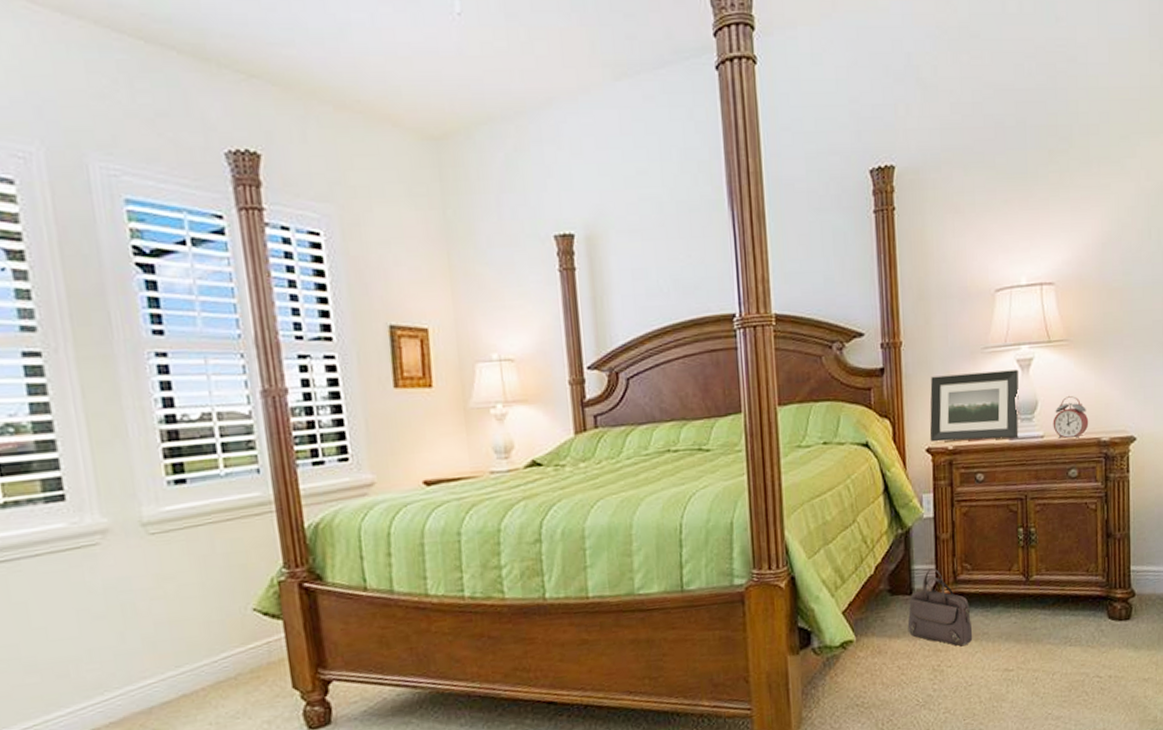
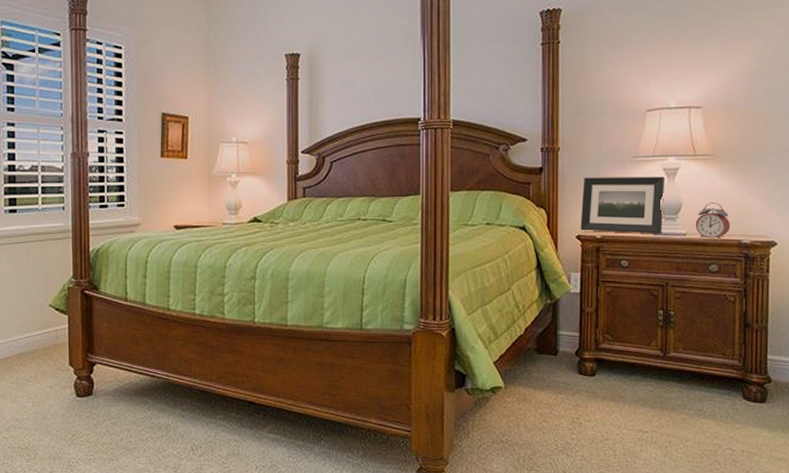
handbag: present [907,568,973,647] -> none [551,336,611,405]

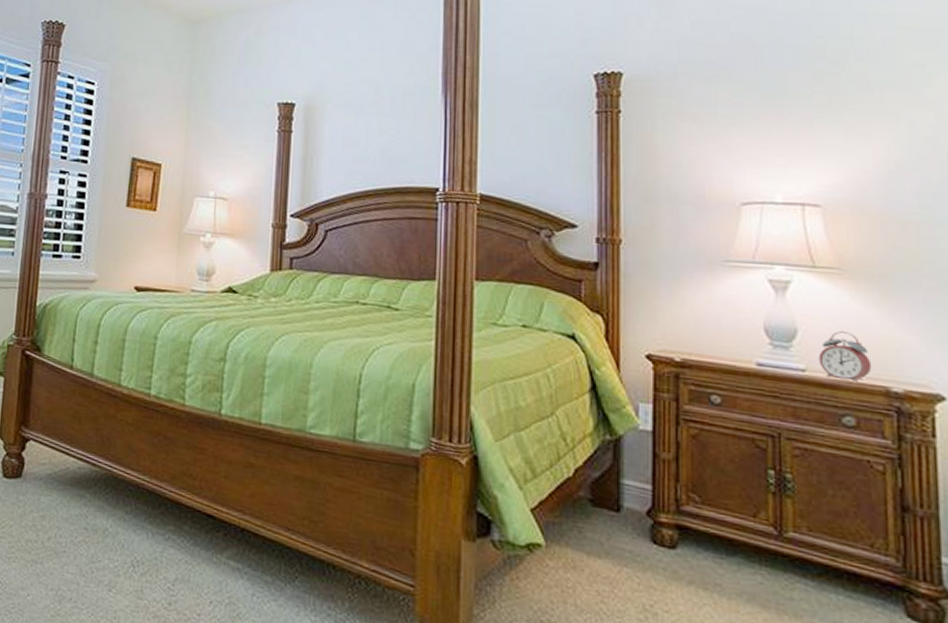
picture frame: present [580,176,665,234] -> none [651,280,772,366]

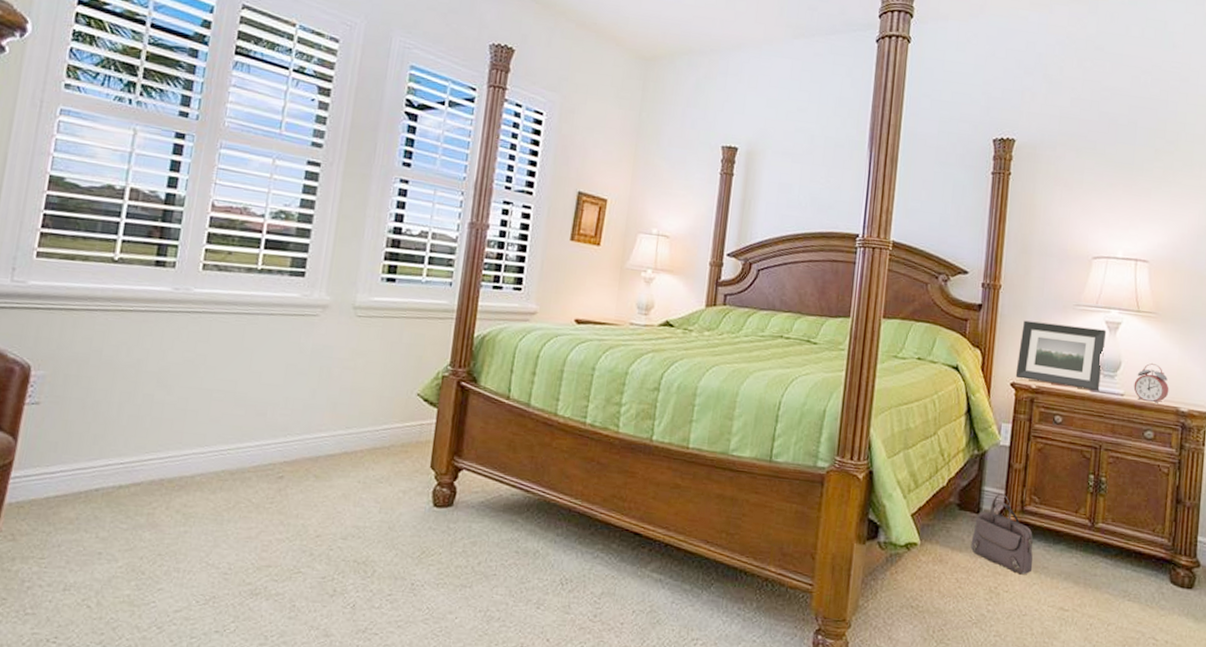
handbag: none [612,488,700,592] -> present [970,493,1034,575]
picture frame: none [651,280,772,366] -> present [1015,320,1107,392]

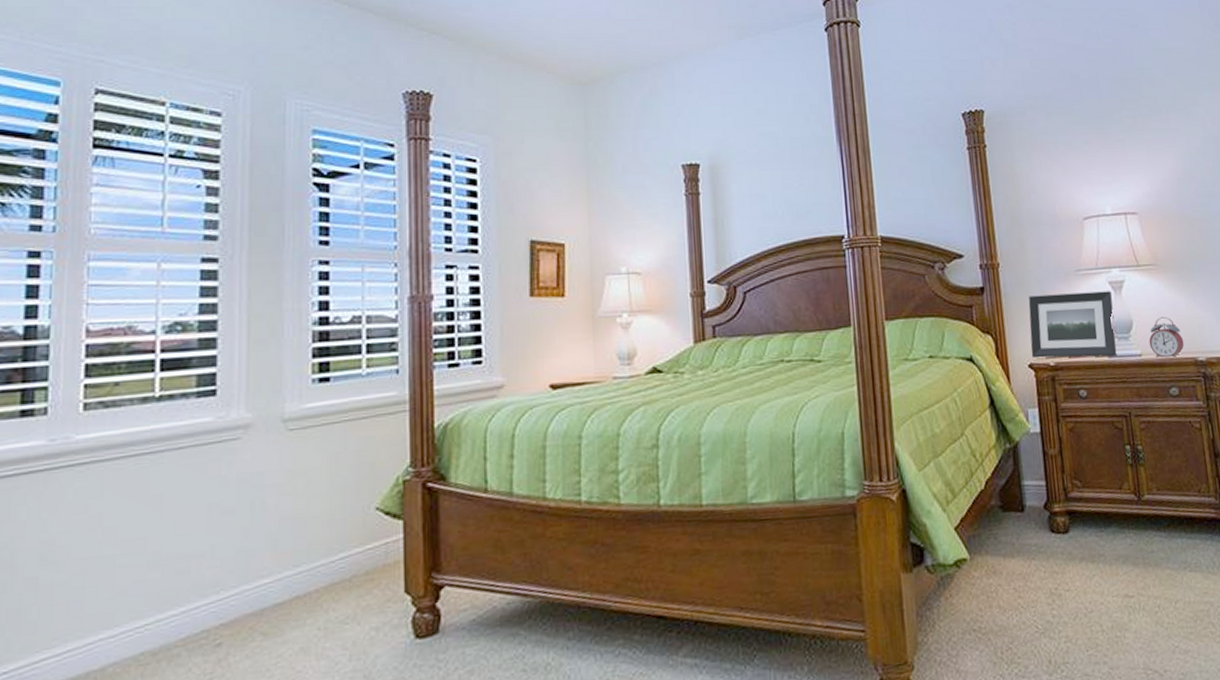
handbag: present [970,493,1034,575] -> none [1021,484,1089,569]

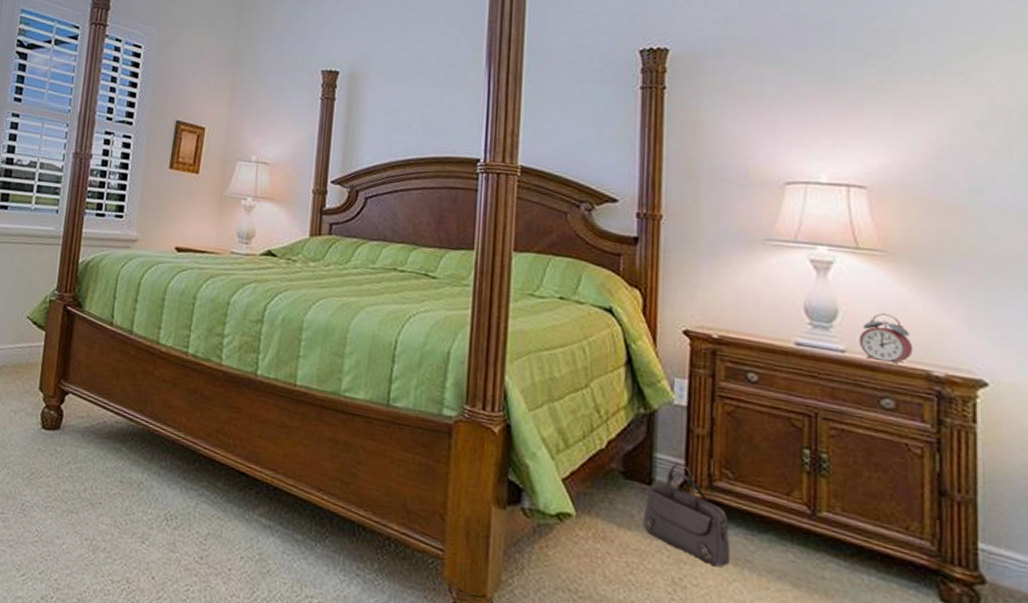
handbag: none [1021,484,1089,569] -> present [642,463,731,568]
picture frame: present [1028,291,1117,358] -> none [689,257,813,346]

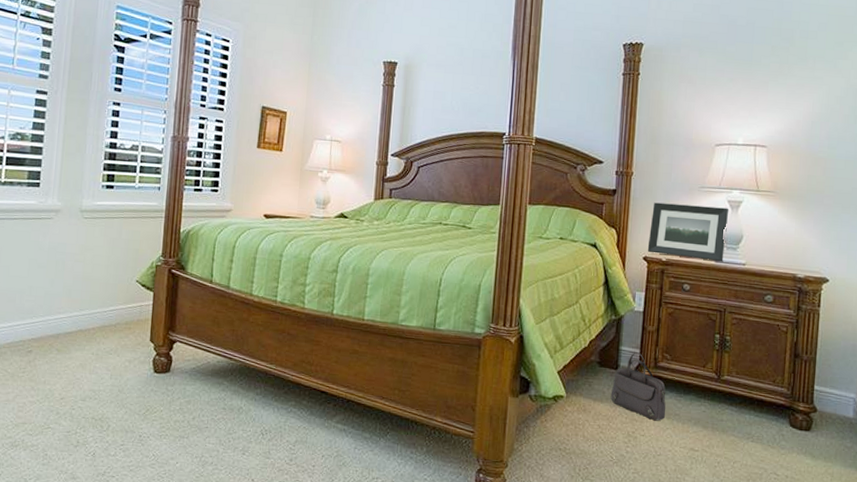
picture frame: none [689,257,813,346] -> present [647,202,729,262]
alarm clock: present [859,313,913,366] -> none [754,236,787,272]

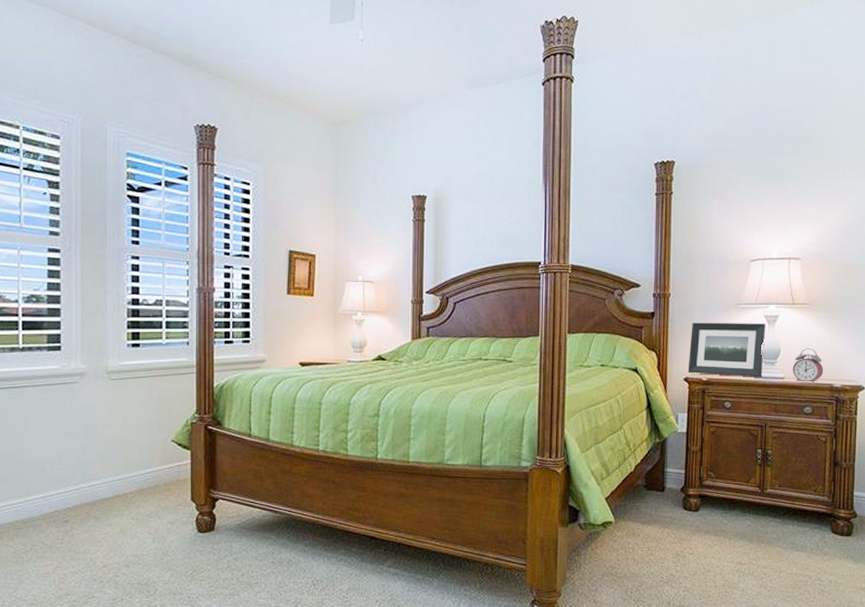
handbag: present [610,352,666,421] -> none [658,473,713,539]
alarm clock: none [754,236,787,272] -> present [792,348,824,383]

